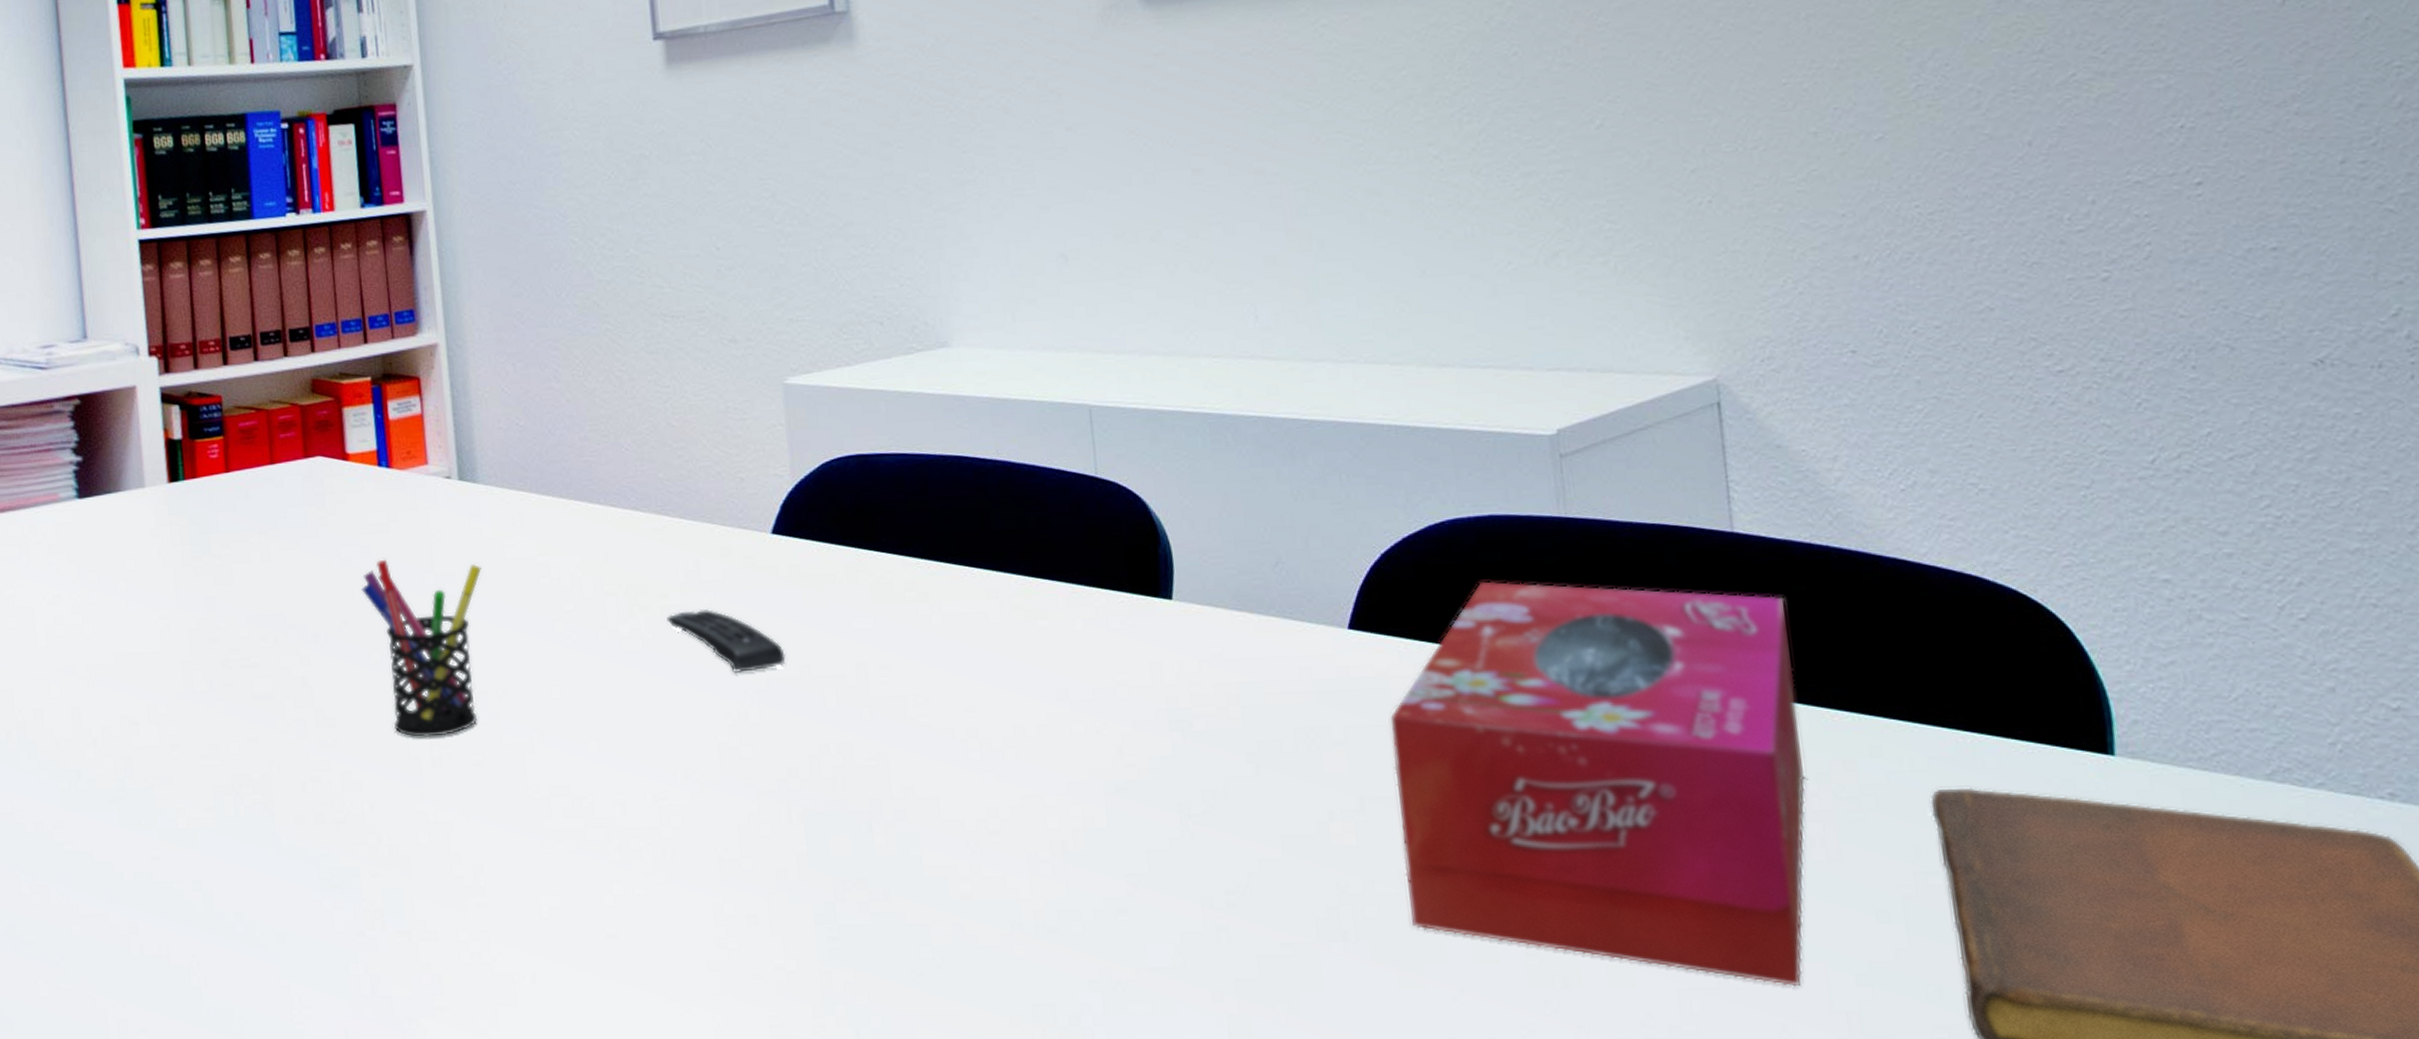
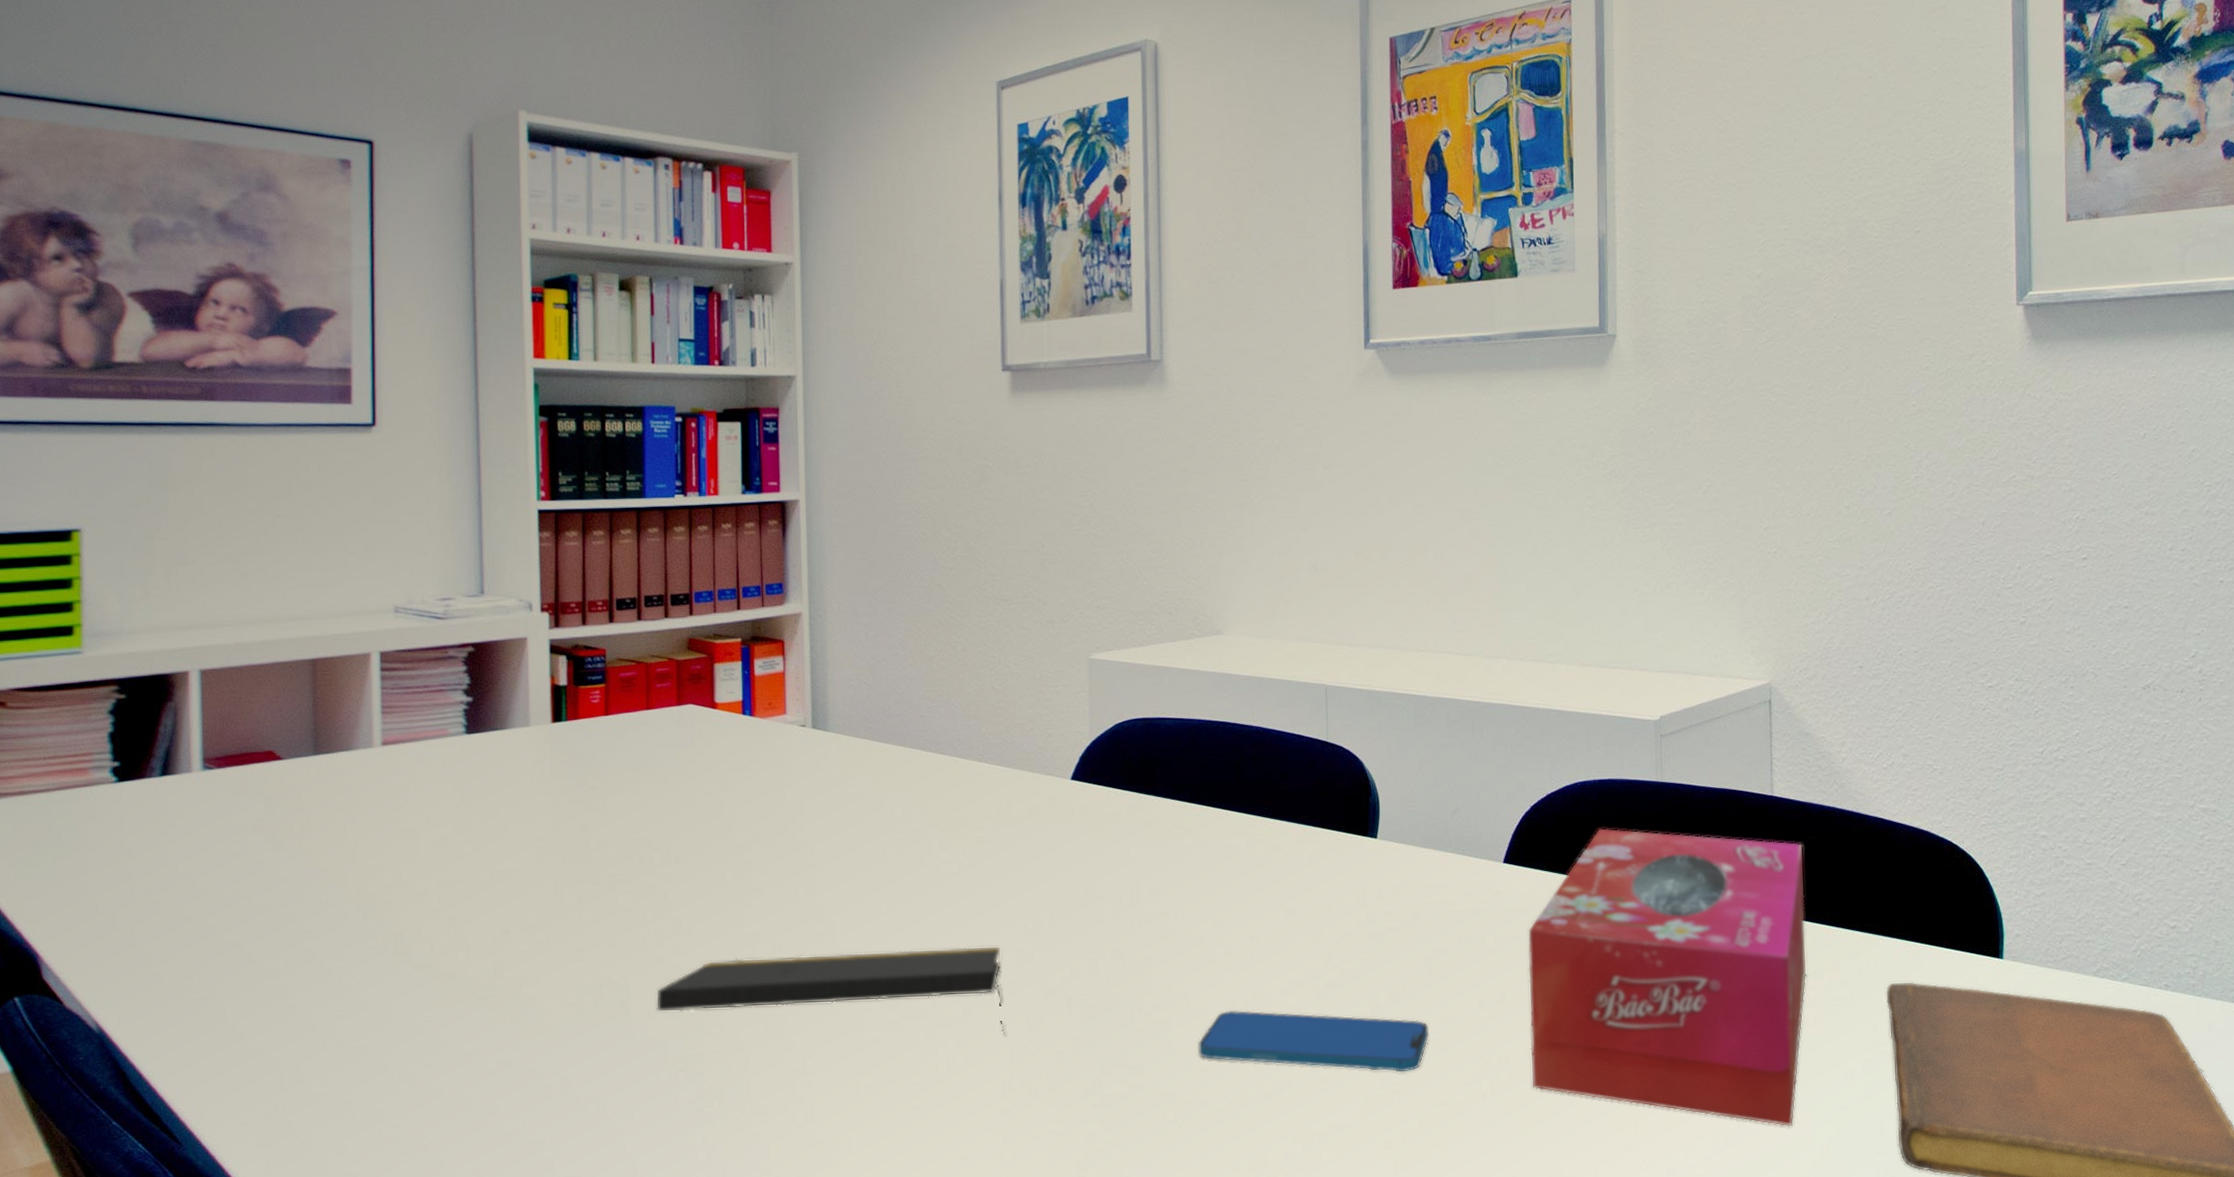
notepad: none [302,738,712,851] -> present [655,945,1005,1037]
pen holder: present [361,559,482,737] -> none [721,793,827,944]
remote control: present [667,609,786,674] -> none [980,840,1075,893]
smartphone: none [955,820,1262,903] -> present [1198,1010,1429,1073]

